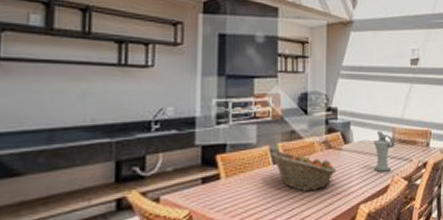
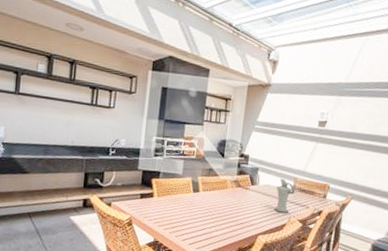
fruit basket: present [271,151,337,191] -> none [192,182,243,218]

